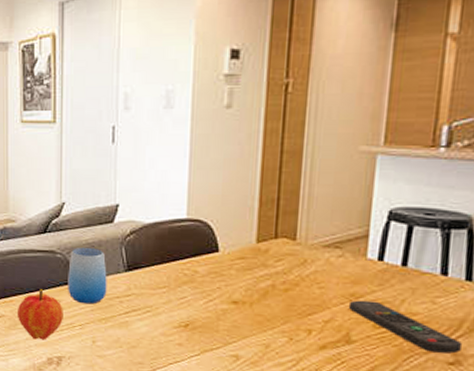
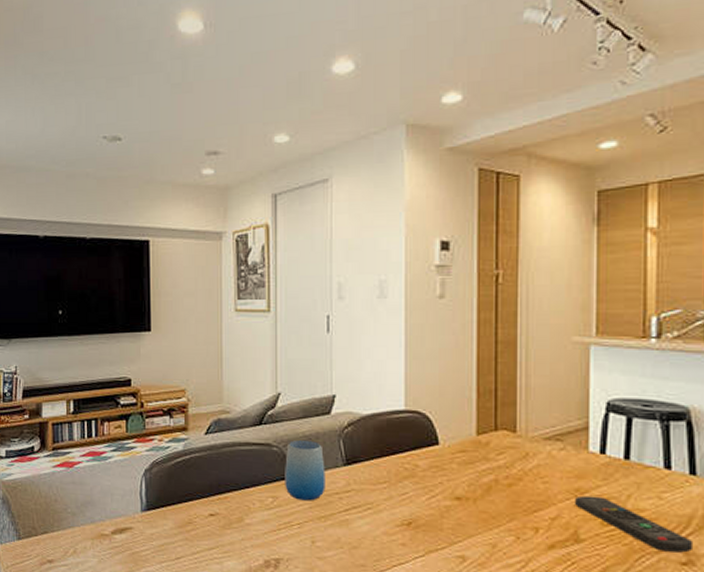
fruit: present [18,289,63,340] -> none [233,485,281,541]

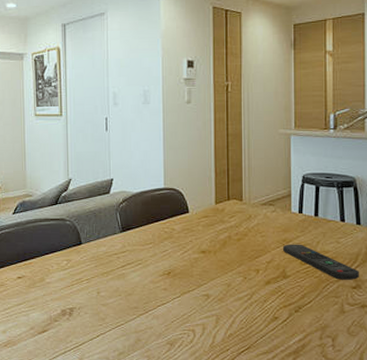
cup: present [285,439,325,501] -> none [76,214,107,261]

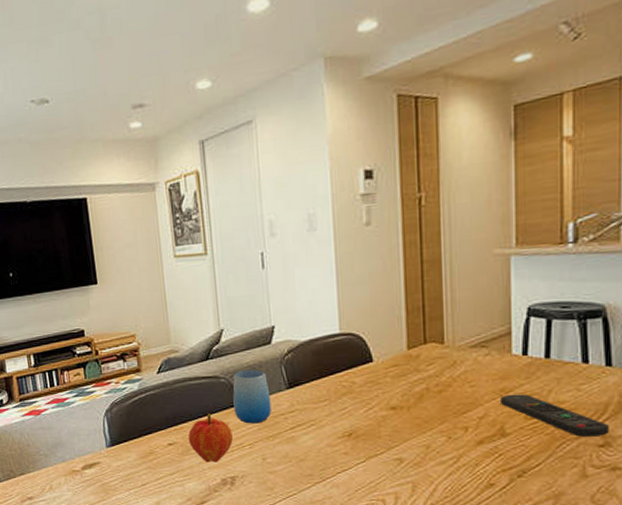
fruit: none [36,251,73,295] -> present [188,414,233,463]
cup: none [76,214,107,261] -> present [233,369,272,424]

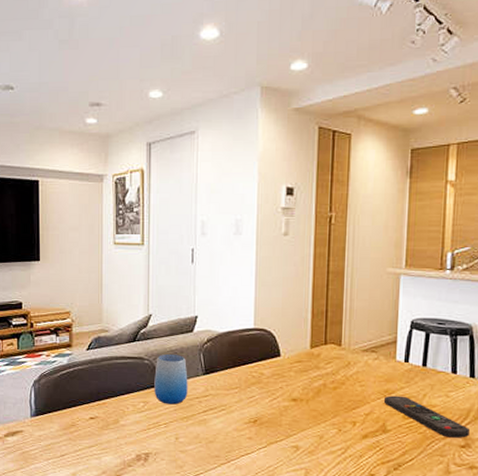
fruit: present [188,414,233,463] -> none [110,392,150,439]

